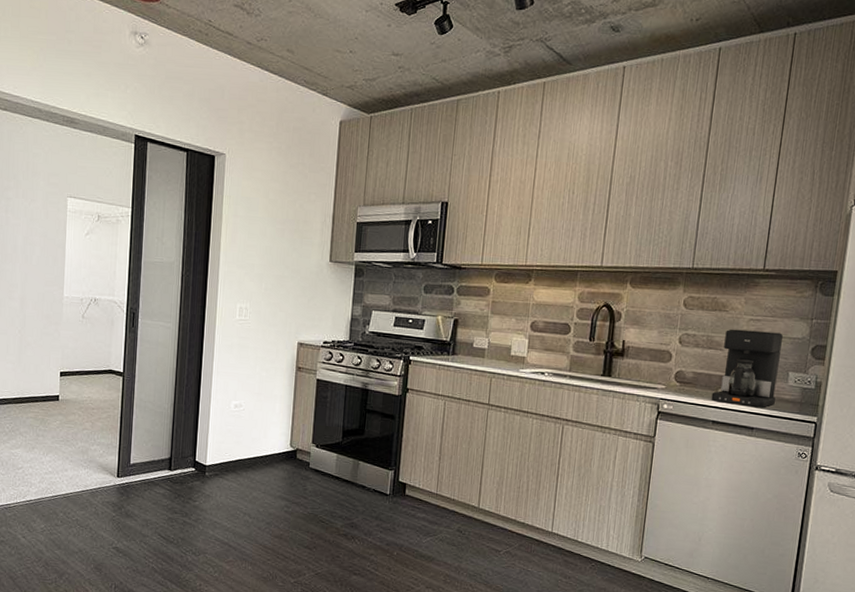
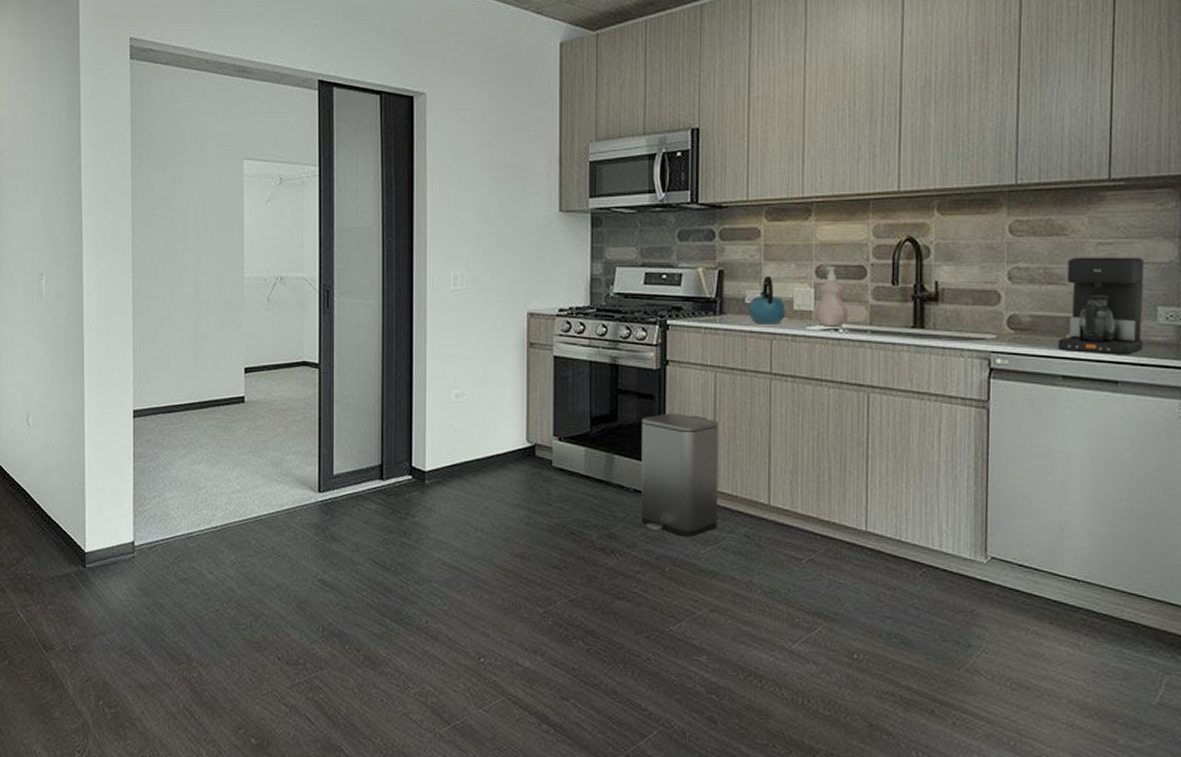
pedal bin: none [377,430,445,529] -> present [641,413,719,537]
kettle: none [475,326,505,366] -> present [749,275,786,325]
soap bottle: none [526,323,554,371] -> present [814,267,849,327]

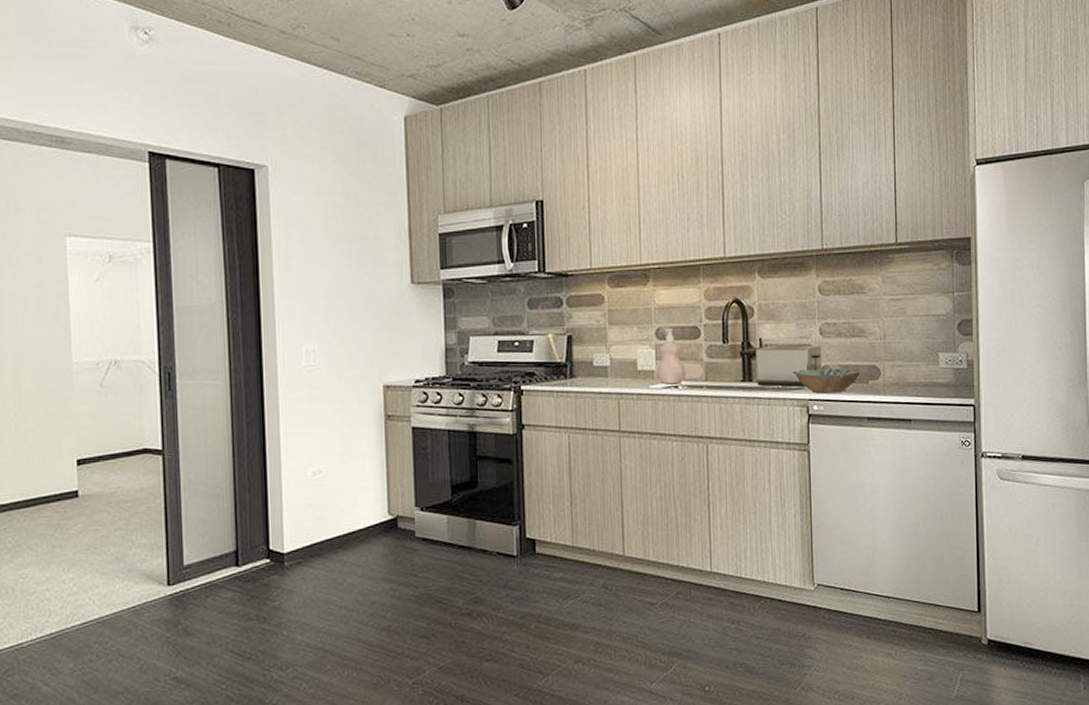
pedal bin: present [641,413,719,537] -> none [502,475,577,594]
kettle: present [749,275,786,325] -> none [597,339,631,385]
toaster: none [928,290,1010,338] -> present [755,345,822,388]
bowl: none [975,317,1057,346] -> present [794,368,861,394]
coffee maker: present [1058,257,1144,355] -> none [862,311,929,397]

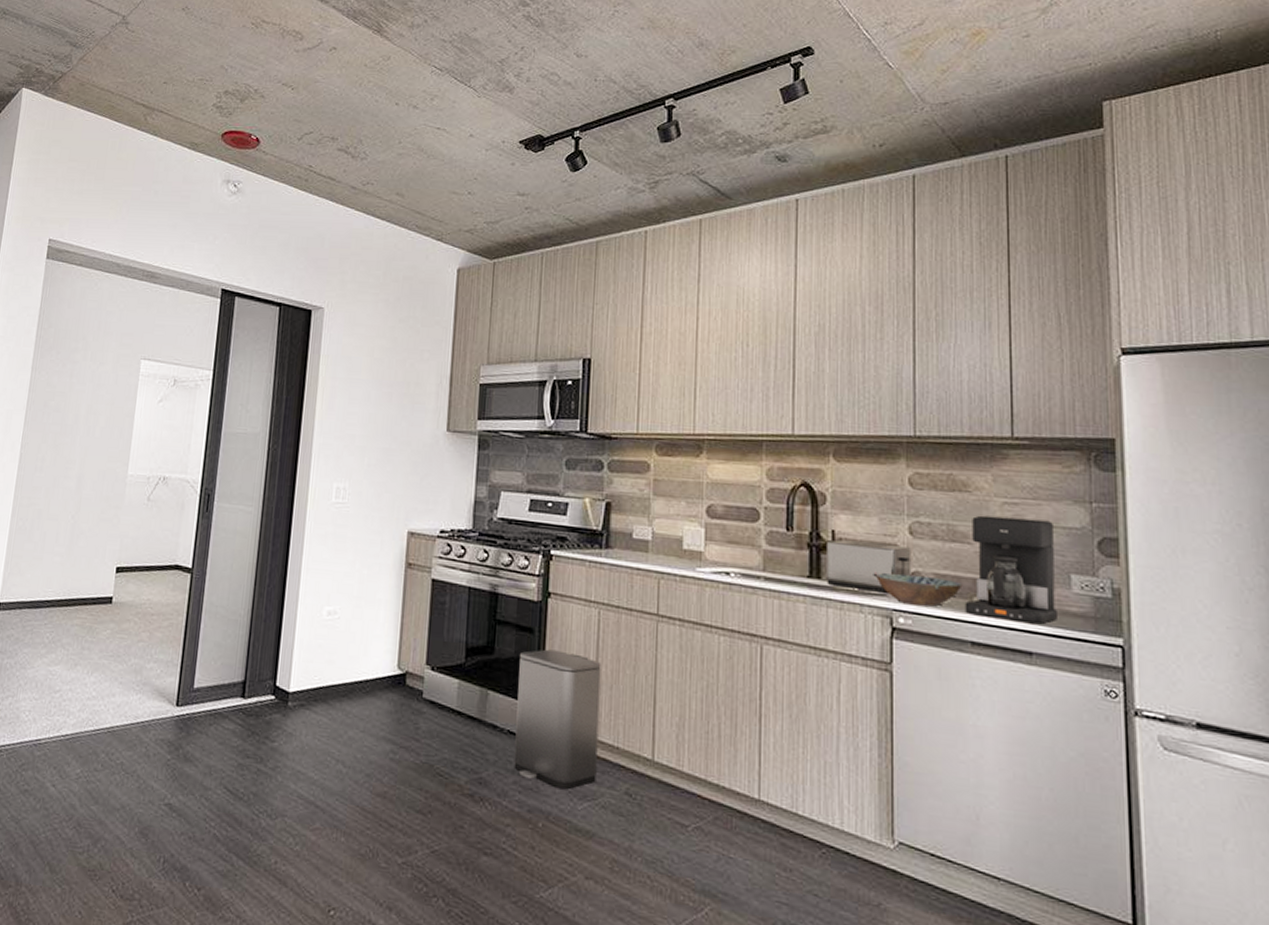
pedal bin: none [502,475,577,594] -> present [514,649,601,790]
soap bottle: present [656,329,687,385] -> none [704,507,741,571]
coffee maker: none [862,311,929,397] -> present [965,515,1057,625]

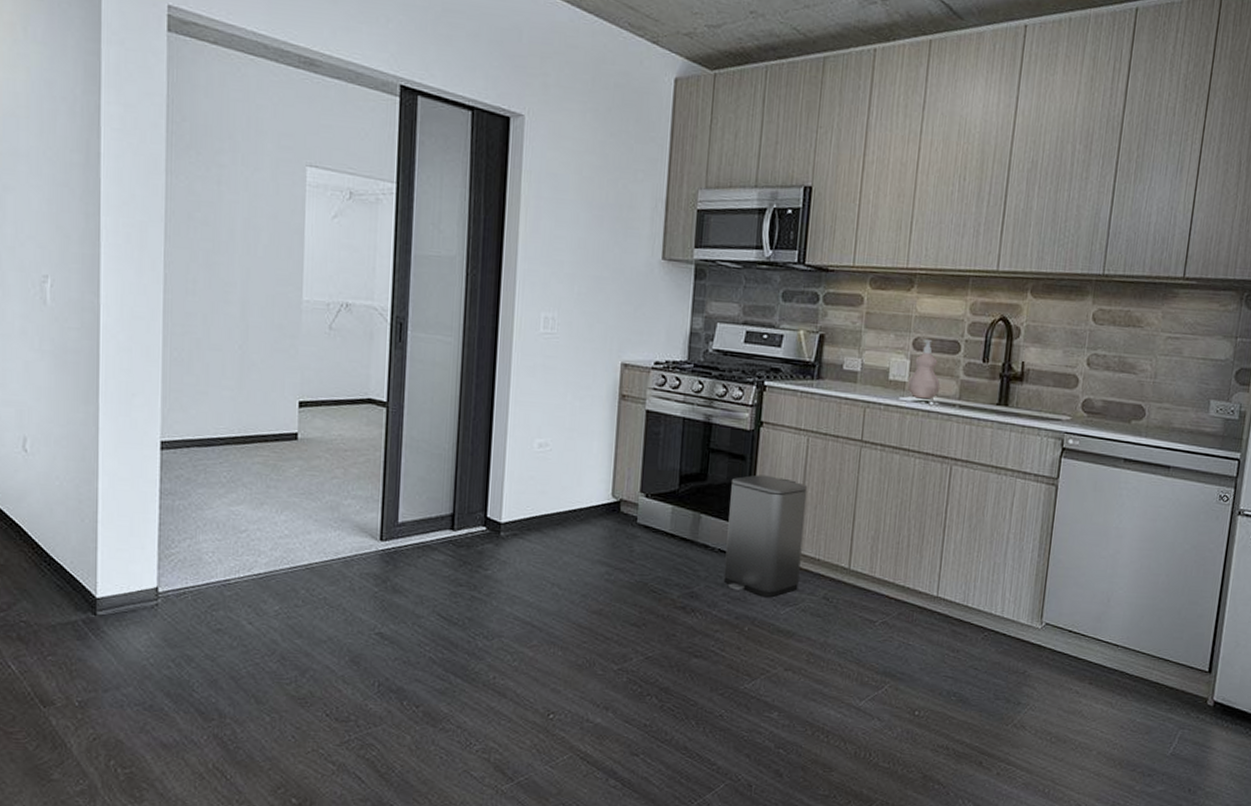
soap bottle: none [704,507,741,571] -> present [908,340,941,400]
toaster: present [825,540,912,595] -> none [1012,370,1087,419]
bowl: present [875,573,963,607] -> none [1054,400,1124,429]
coffee maker: present [965,515,1057,625] -> none [1123,348,1204,443]

